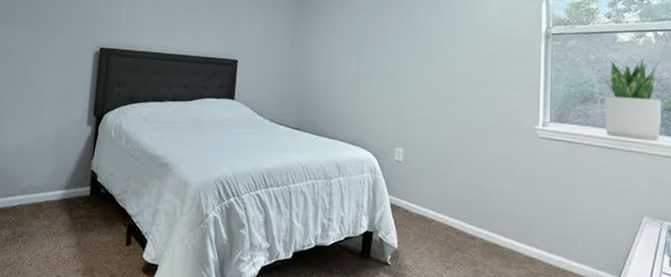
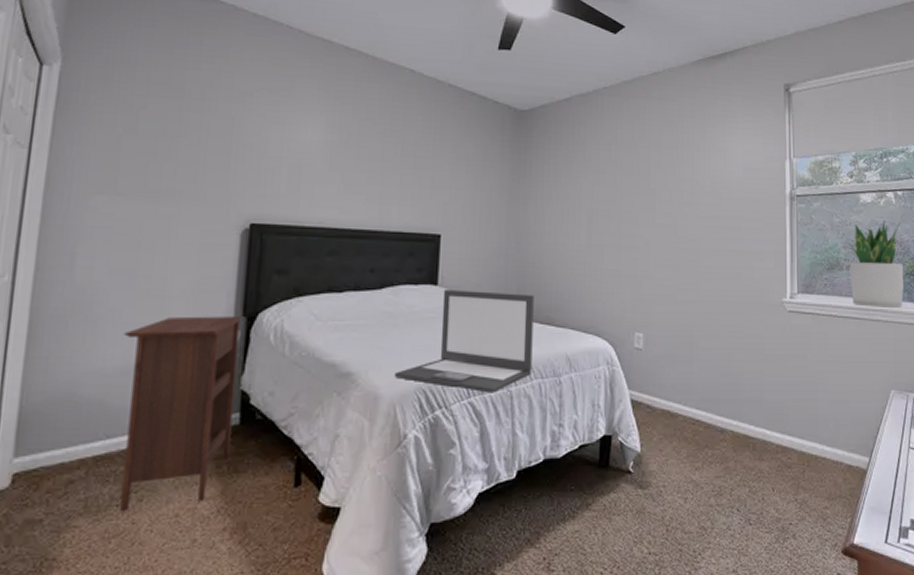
nightstand: none [11,114,93,250] -> present [120,316,242,512]
laptop: none [200,104,311,188] -> present [395,290,534,393]

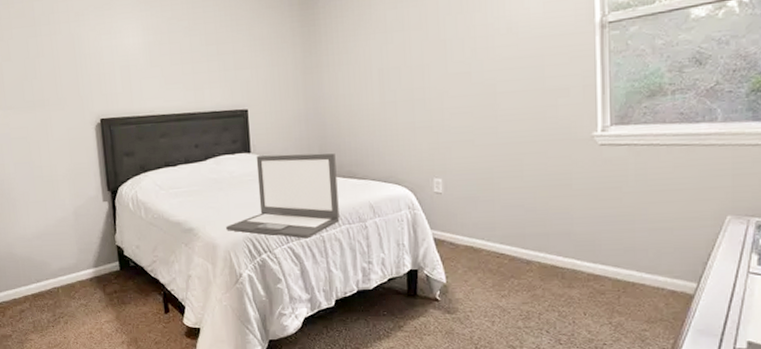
nightstand: present [120,316,242,512] -> none [33,191,117,330]
planter: present [848,220,904,309] -> none [674,33,747,132]

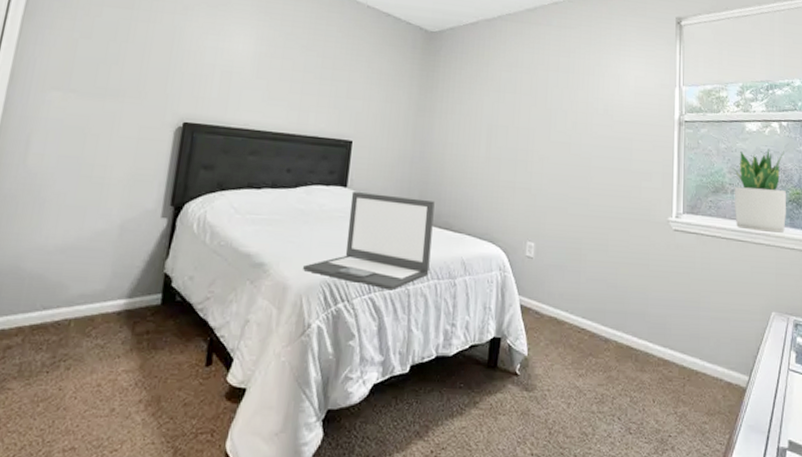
planter: none [674,33,747,132] -> present [733,148,786,234]

